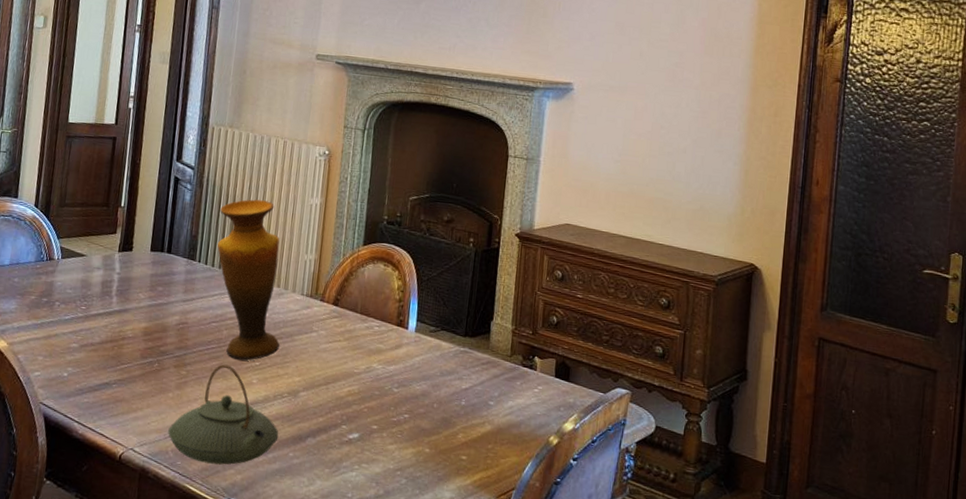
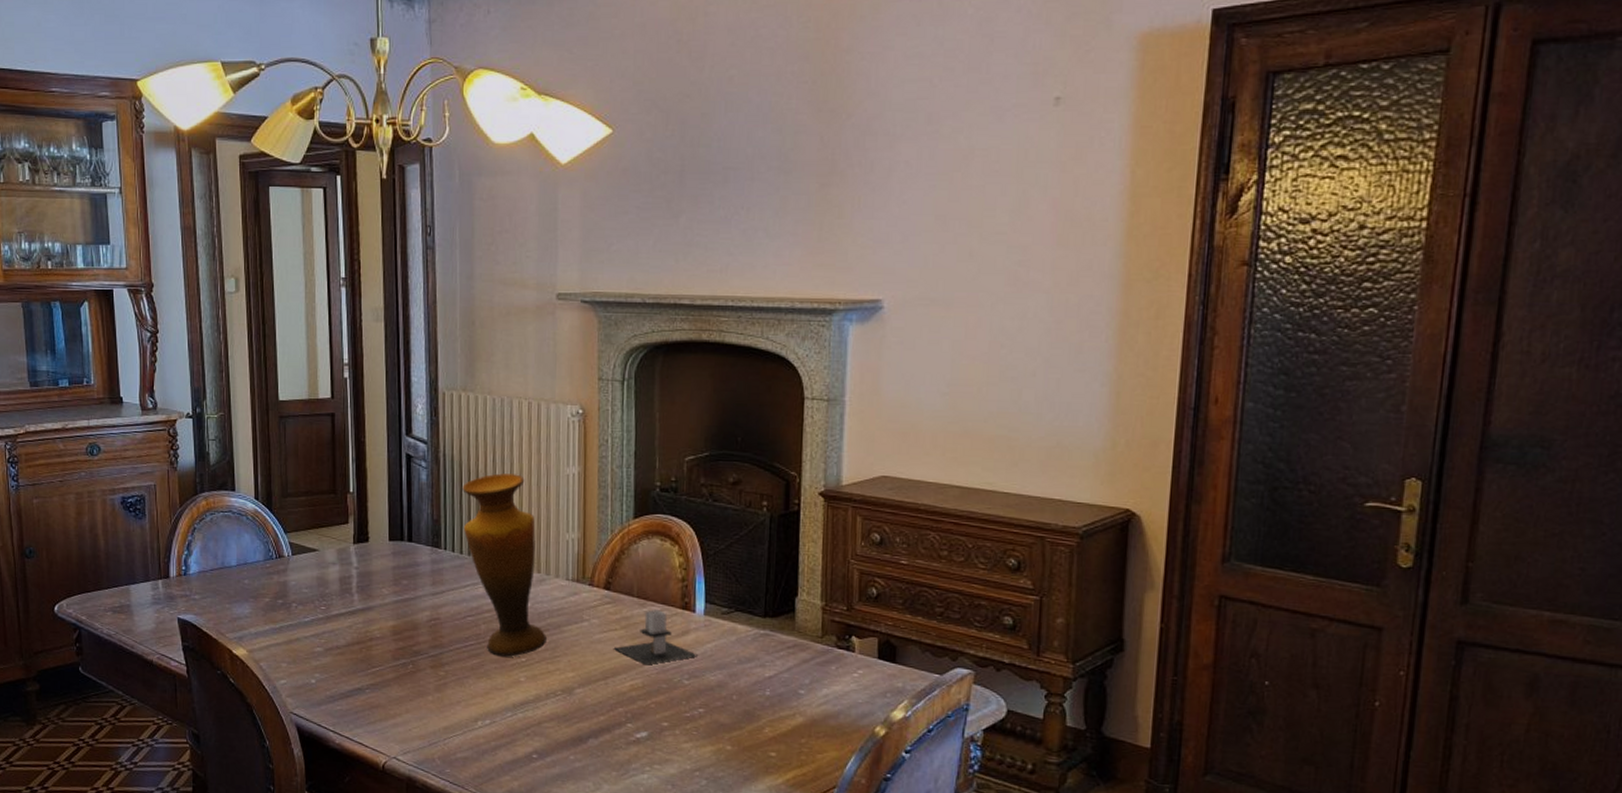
teapot: present [168,364,279,465] -> none [432,662,556,771]
candle: none [336,325,407,373] -> present [613,610,698,664]

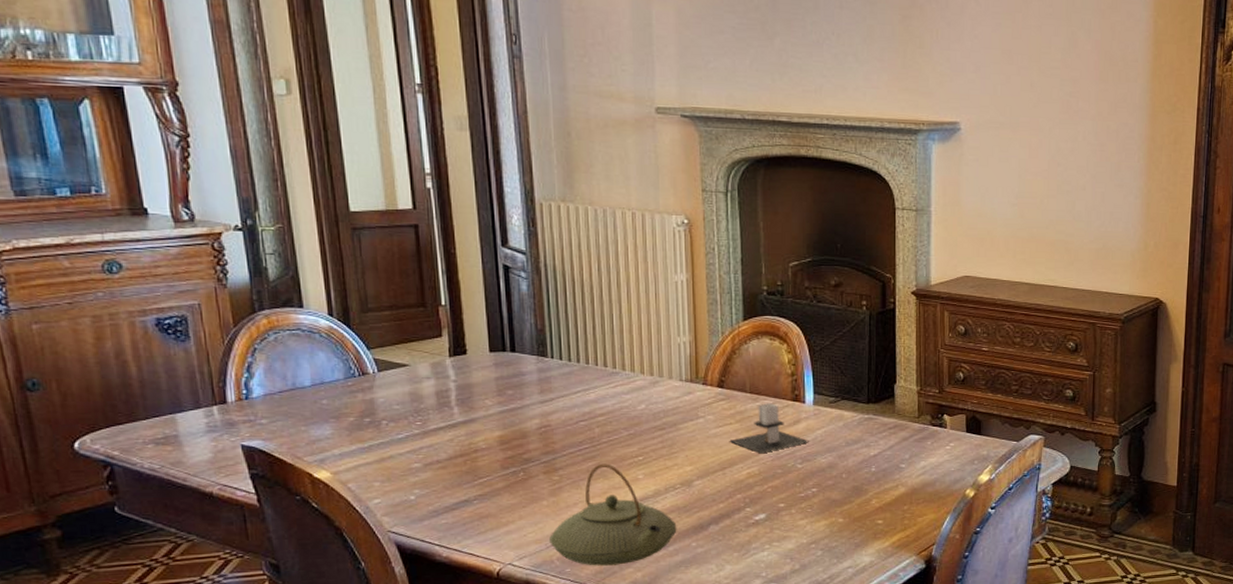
teapot: none [432,662,556,771] -> present [549,463,677,566]
vase: present [462,473,548,657] -> none [567,282,664,457]

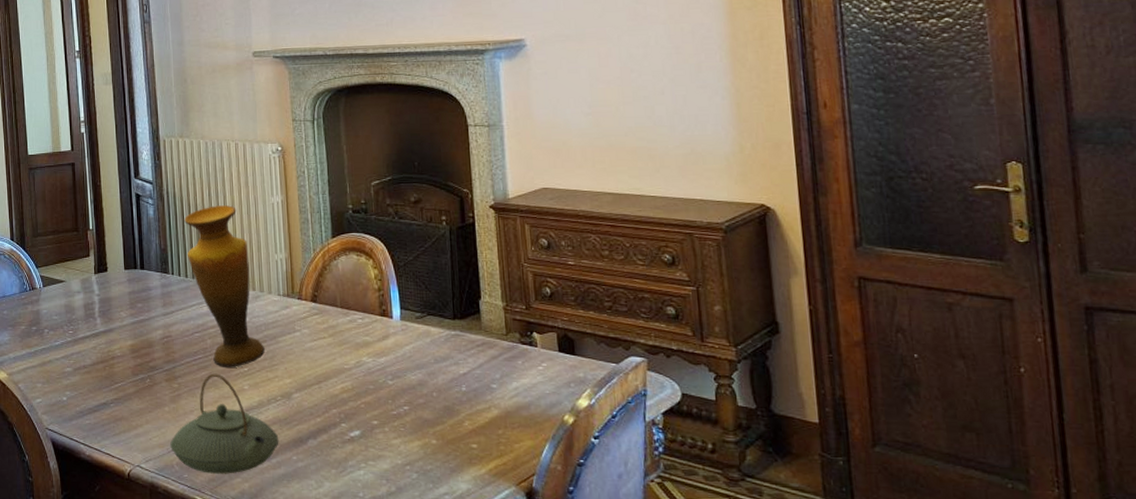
vase: none [567,282,664,457] -> present [184,205,266,367]
candle: present [729,403,809,453] -> none [323,318,398,368]

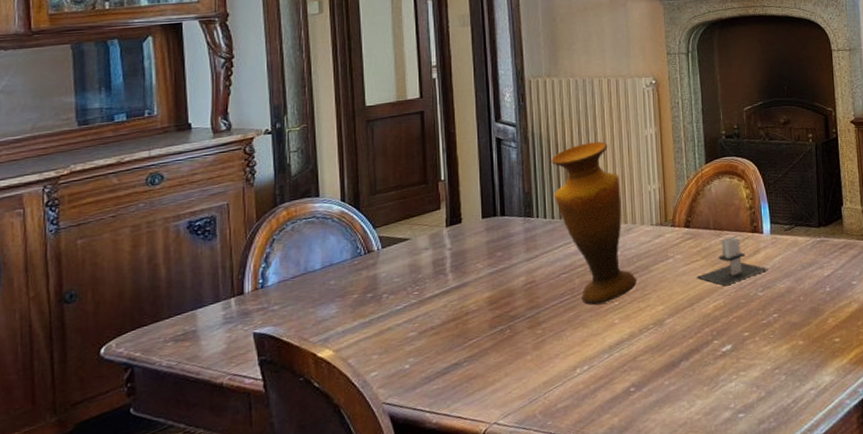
teapot: present [170,373,279,474] -> none [532,312,651,416]
candle: none [323,318,398,368] -> present [696,237,768,285]

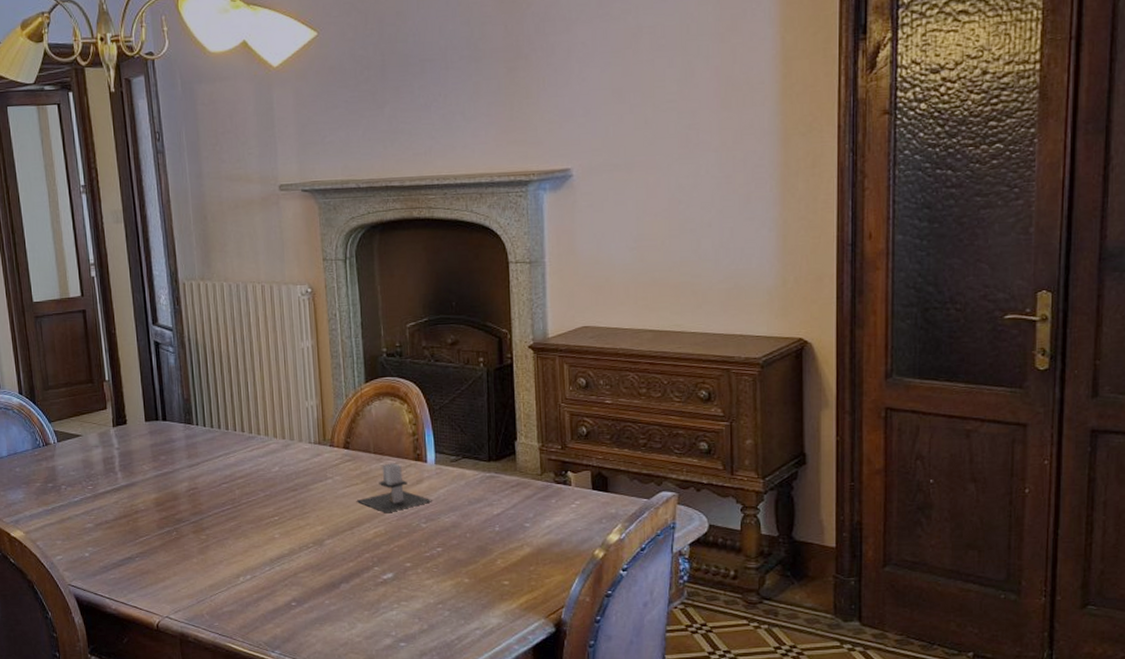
vase: present [551,141,638,304] -> none [208,351,297,517]

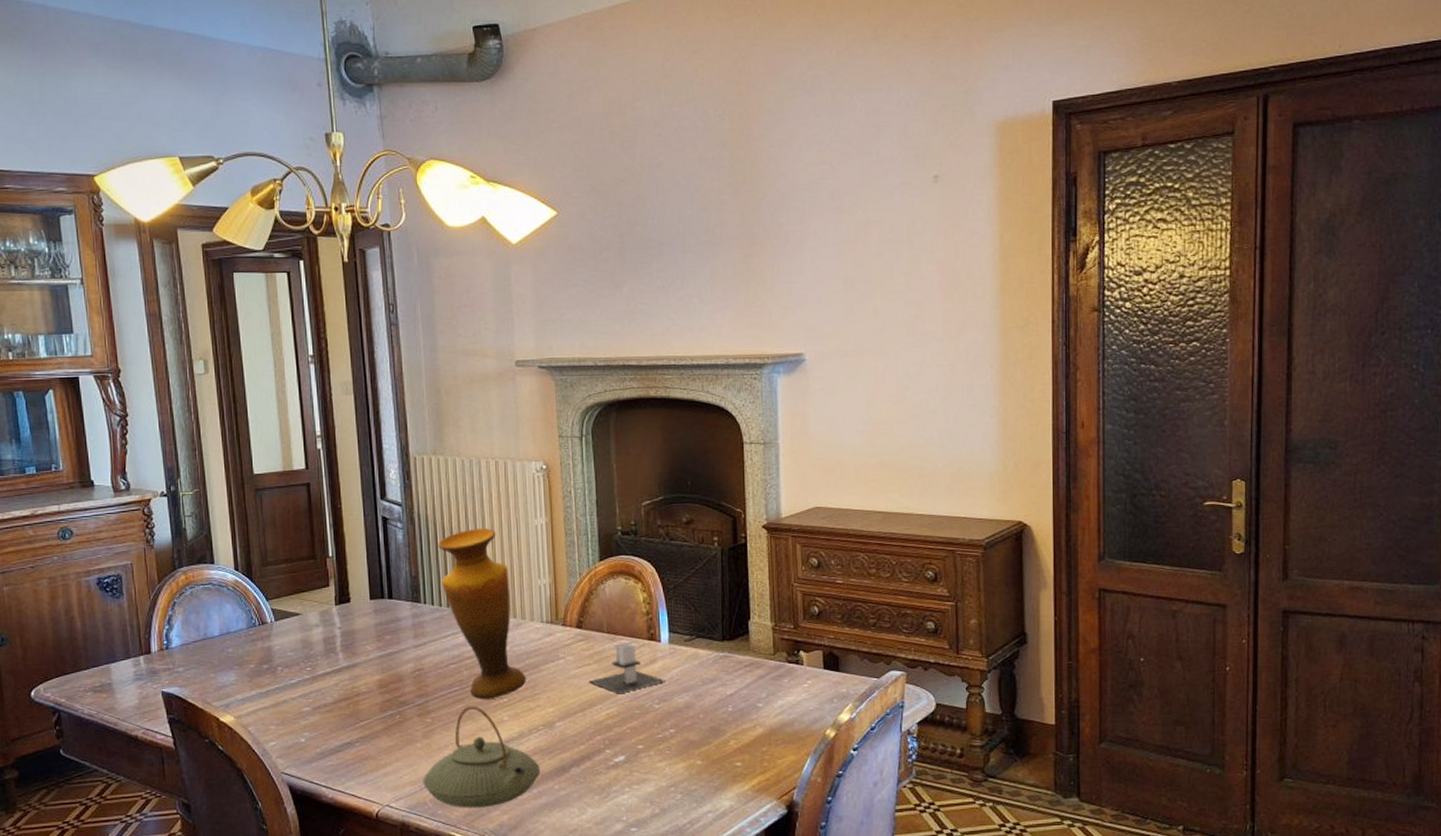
teapot: none [199,523,311,621] -> present [423,705,541,808]
vase: none [208,351,297,517] -> present [438,528,527,699]

